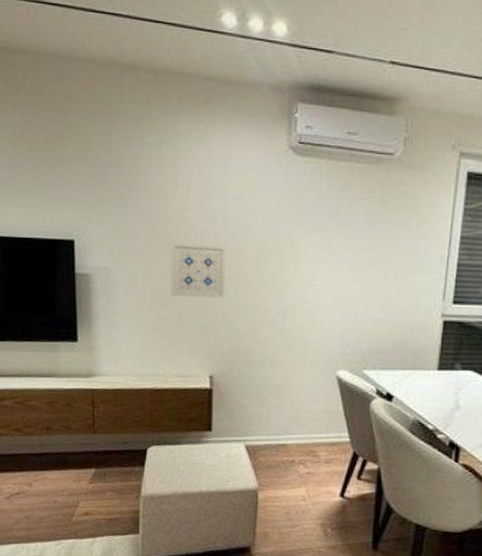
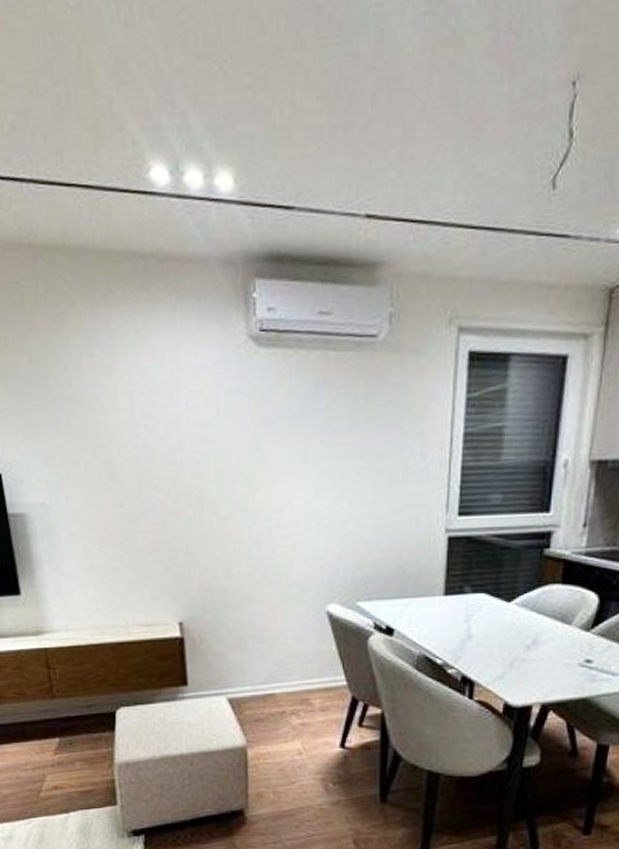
wall art: present [170,243,226,298] -> none [118,466,187,532]

